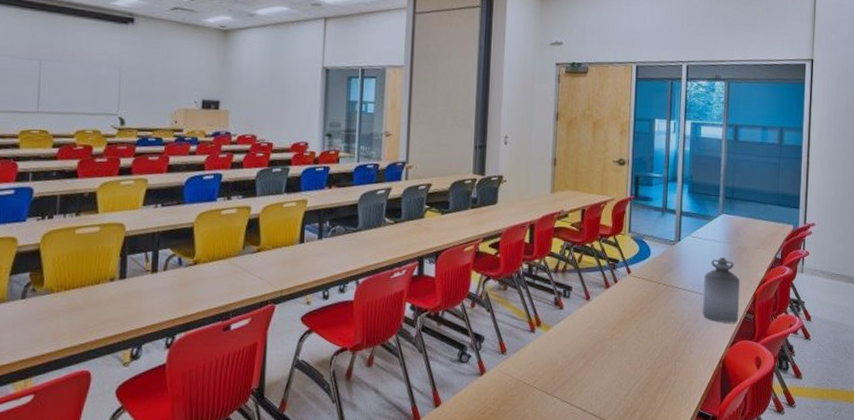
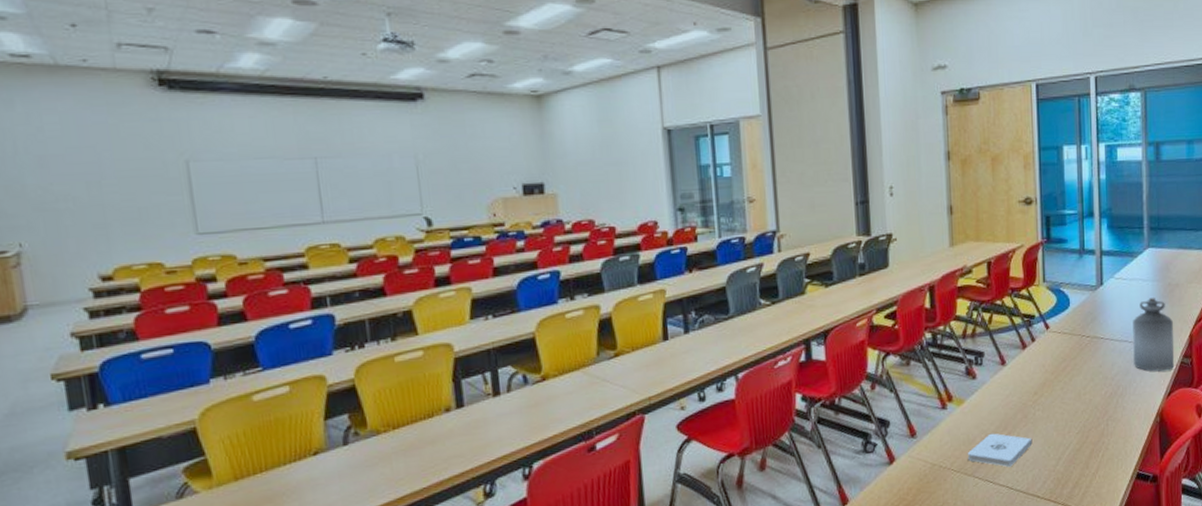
notepad: none [548,359,608,392] -> present [967,433,1033,468]

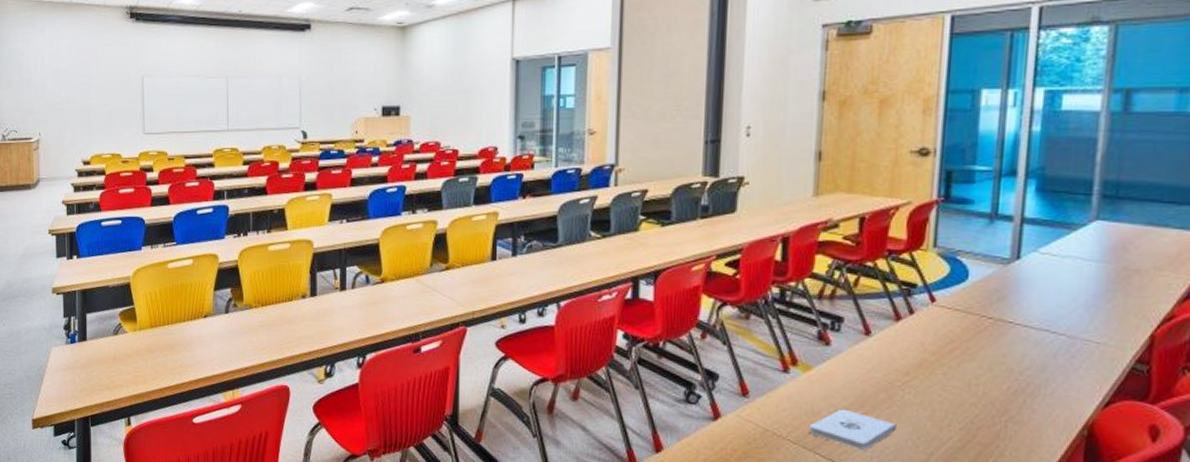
bottle: present [1133,298,1175,371] -> none [1055,282,1126,374]

